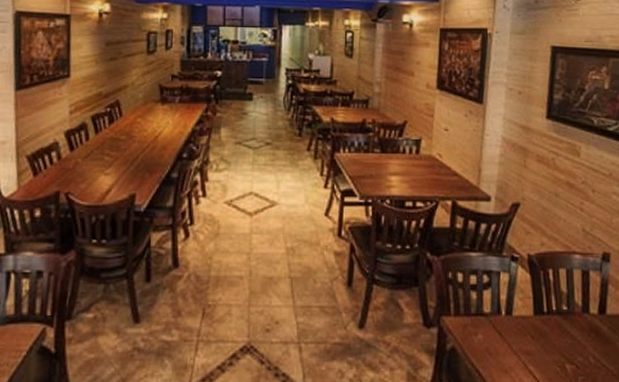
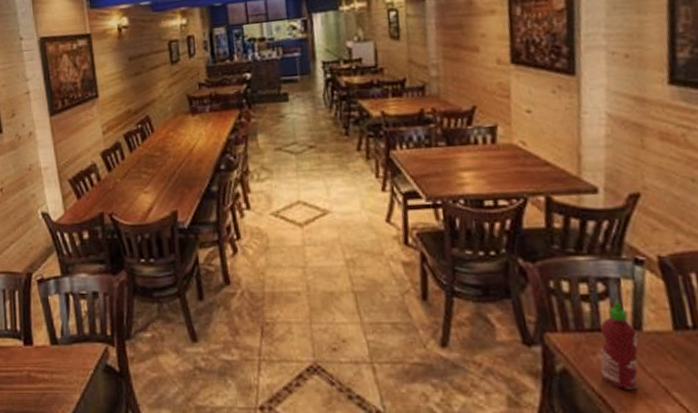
hot sauce: none [480,289,509,364] -> present [600,300,639,389]

